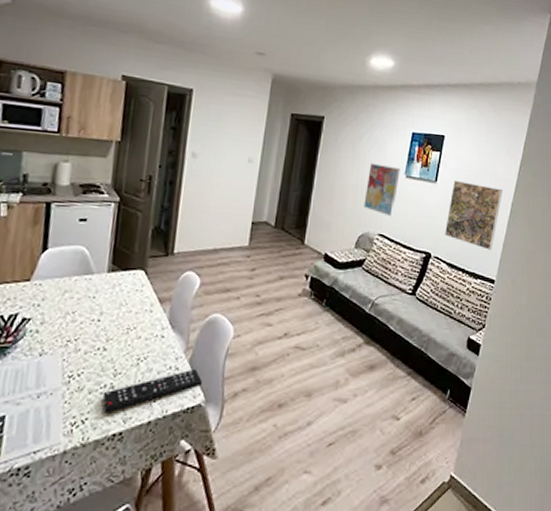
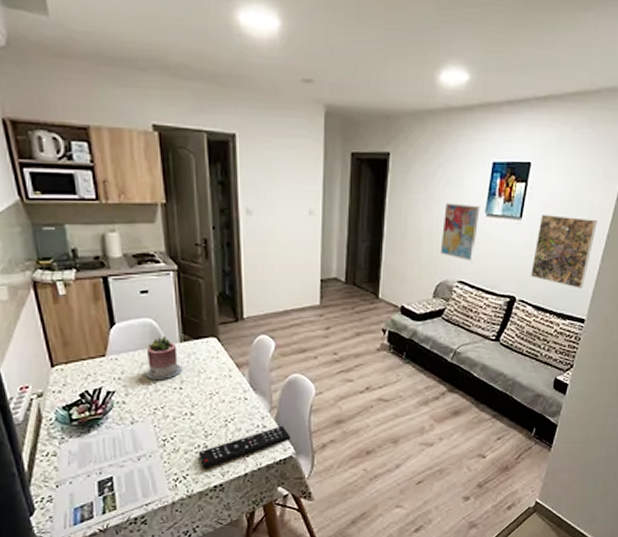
succulent planter: none [66,264,105,309] -> present [145,335,183,379]

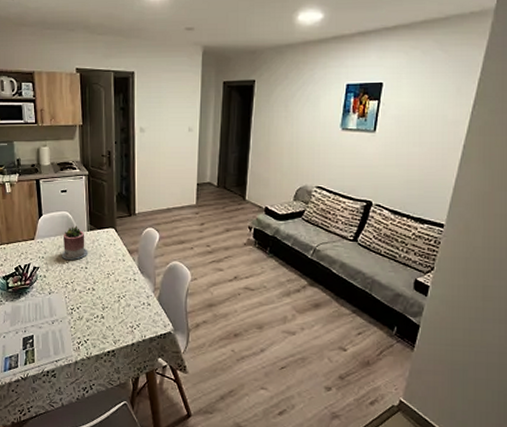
remote control: present [198,425,291,469] -> none [97,304,171,336]
wall art: present [440,203,480,262] -> none [300,119,336,169]
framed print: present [531,214,597,288] -> none [387,127,452,195]

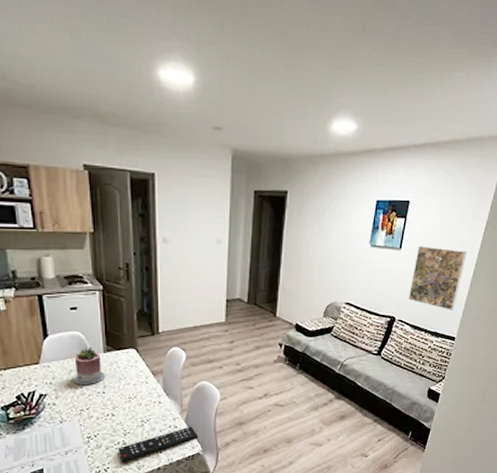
remote control: none [97,304,171,336] -> present [118,426,199,463]
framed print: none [387,127,452,195] -> present [409,245,467,310]

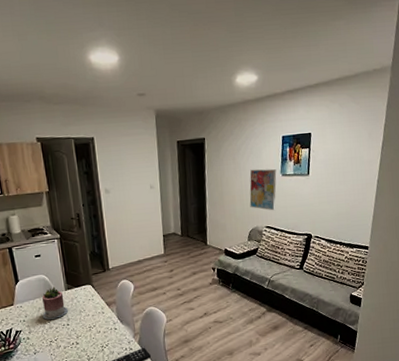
wall art: none [330,235,365,286] -> present [249,169,277,211]
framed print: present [409,245,467,310] -> none [321,169,368,223]

